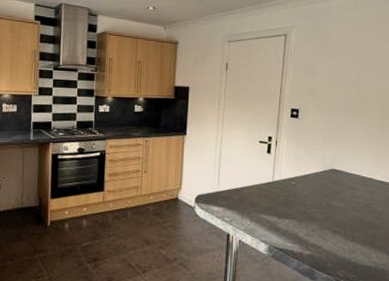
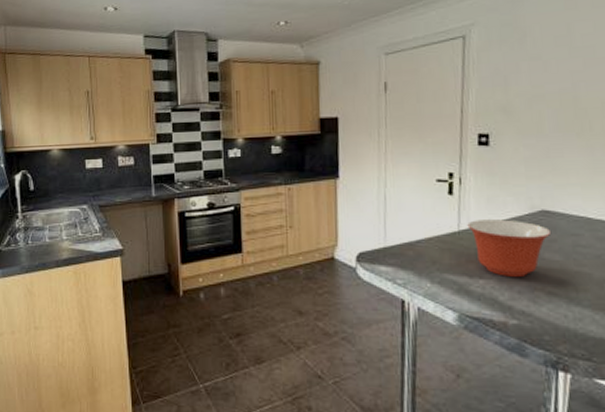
mixing bowl: none [279,174,338,218] -> present [467,219,552,276]

